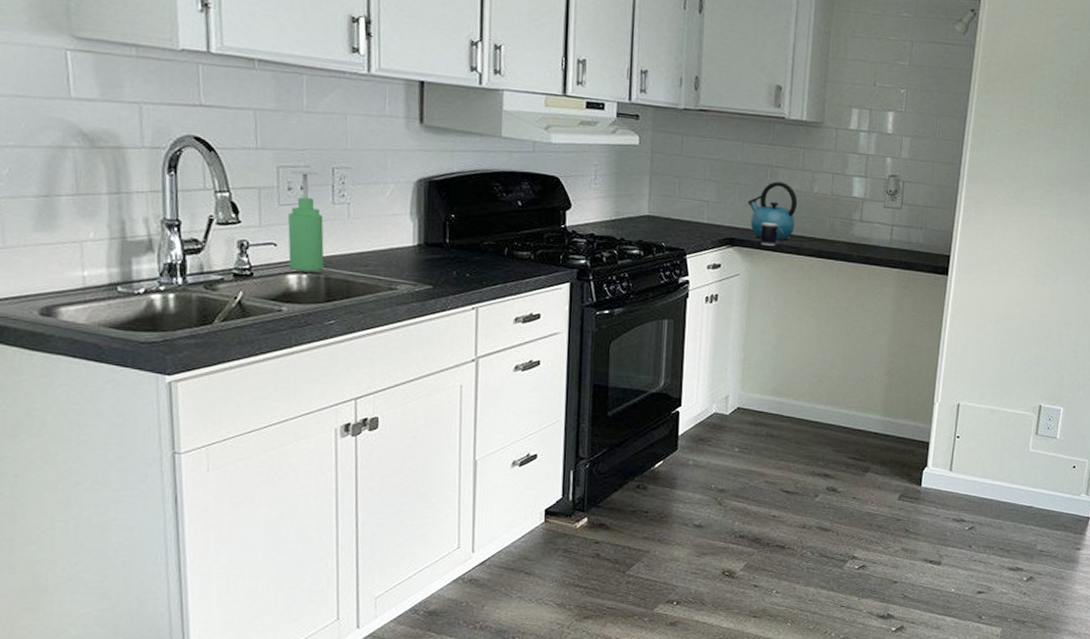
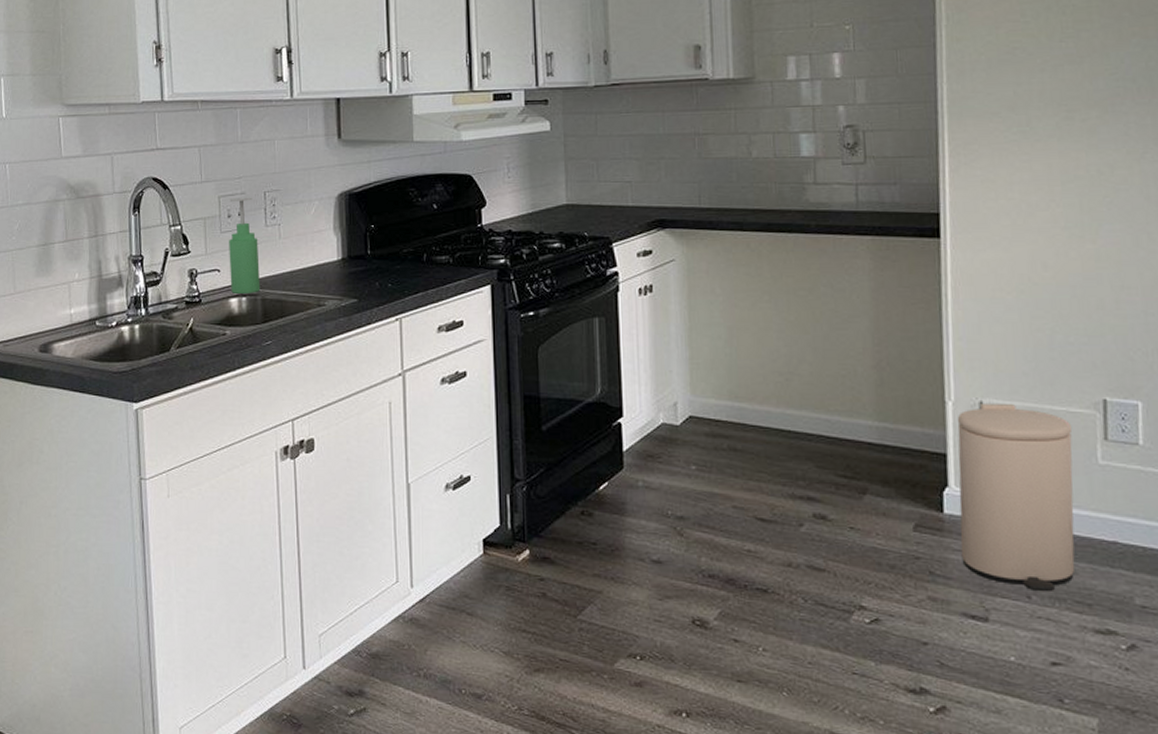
kettle: present [747,181,798,241] -> none [675,150,735,217]
mug: present [760,222,783,247] -> none [694,197,722,225]
pedal bin: none [929,405,1017,543] -> present [957,404,1075,592]

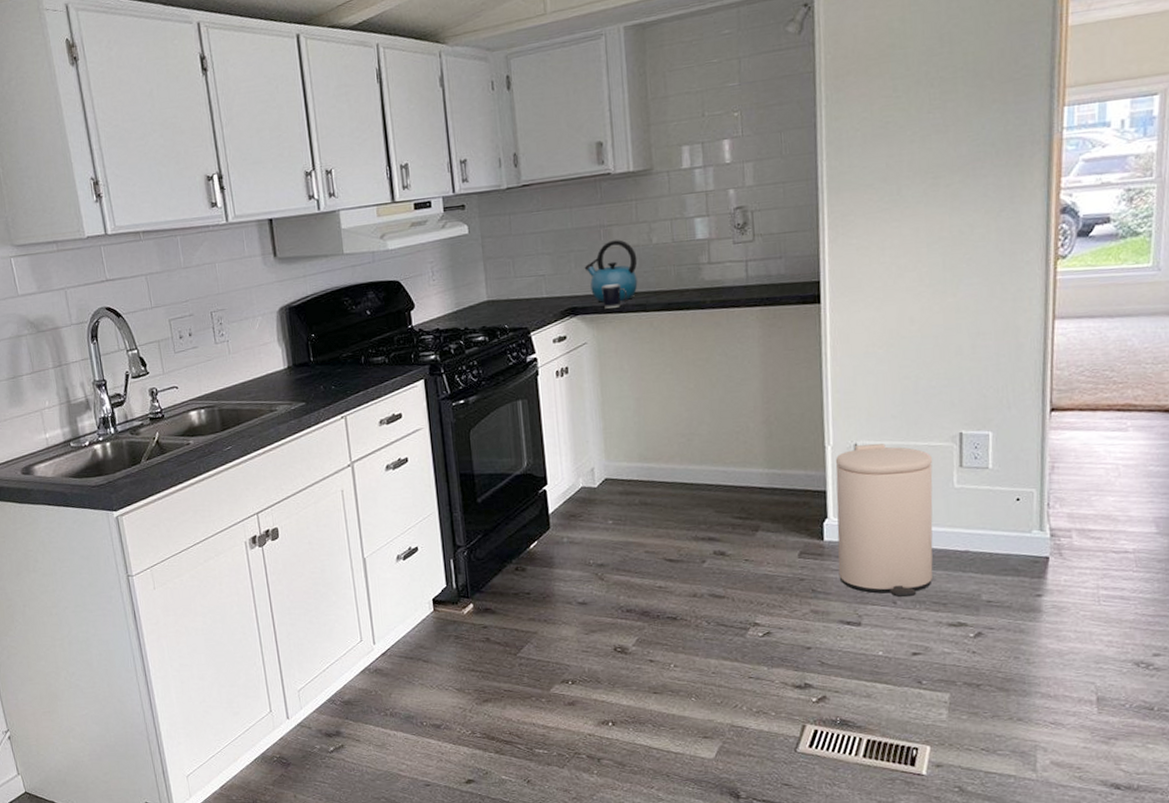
soap dispenser: present [229,197,261,293] -> none [179,318,217,407]
kettle: none [675,150,735,217] -> present [584,240,638,303]
mug: none [694,197,722,225] -> present [602,283,627,309]

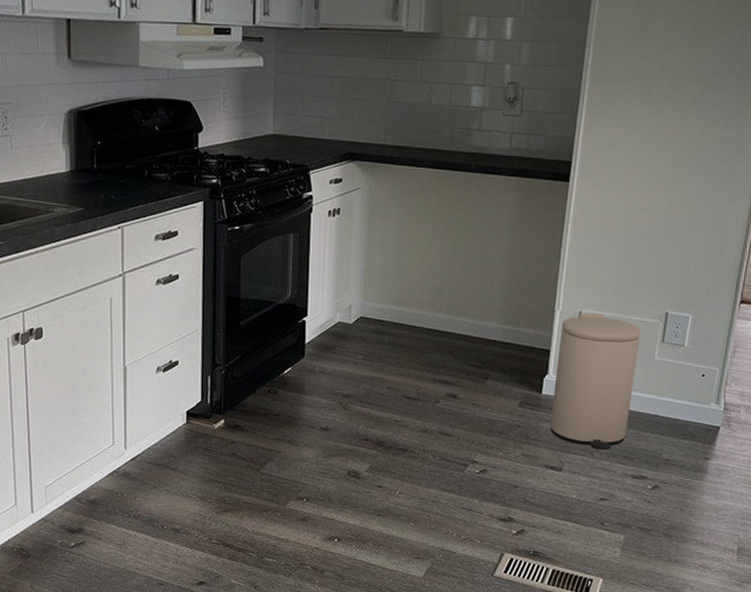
kettle: present [584,240,638,303] -> none [367,95,416,153]
mug: present [602,283,627,309] -> none [380,136,402,160]

